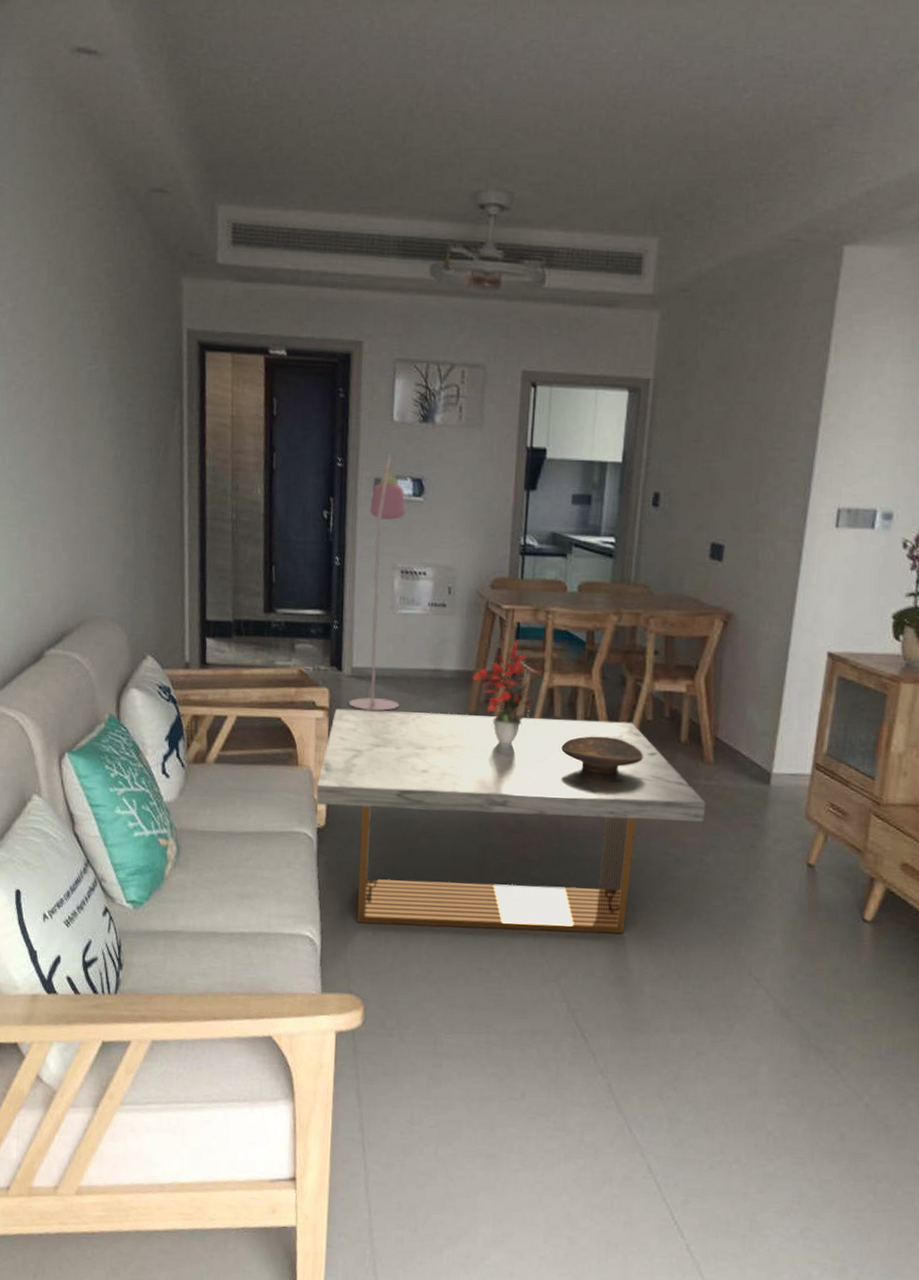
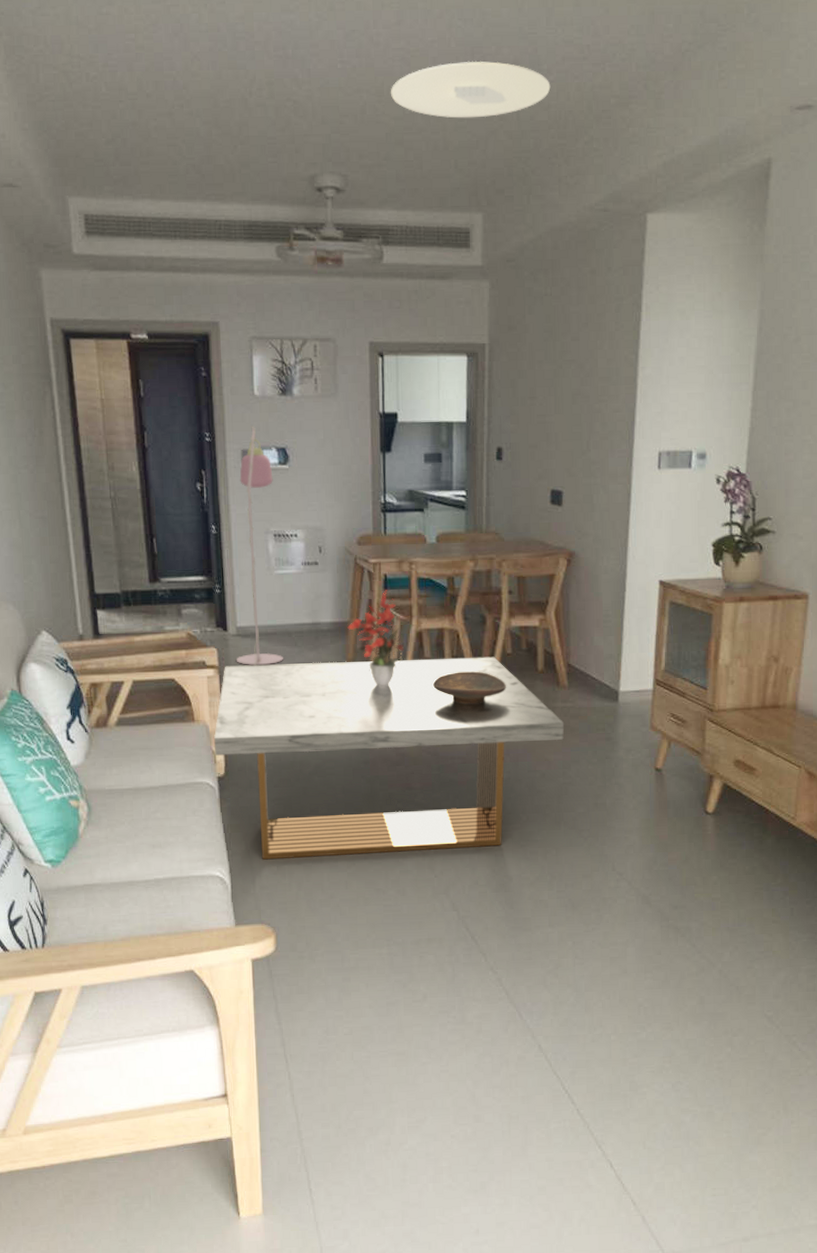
ceiling light: none [568,75,745,136] -> present [391,61,551,118]

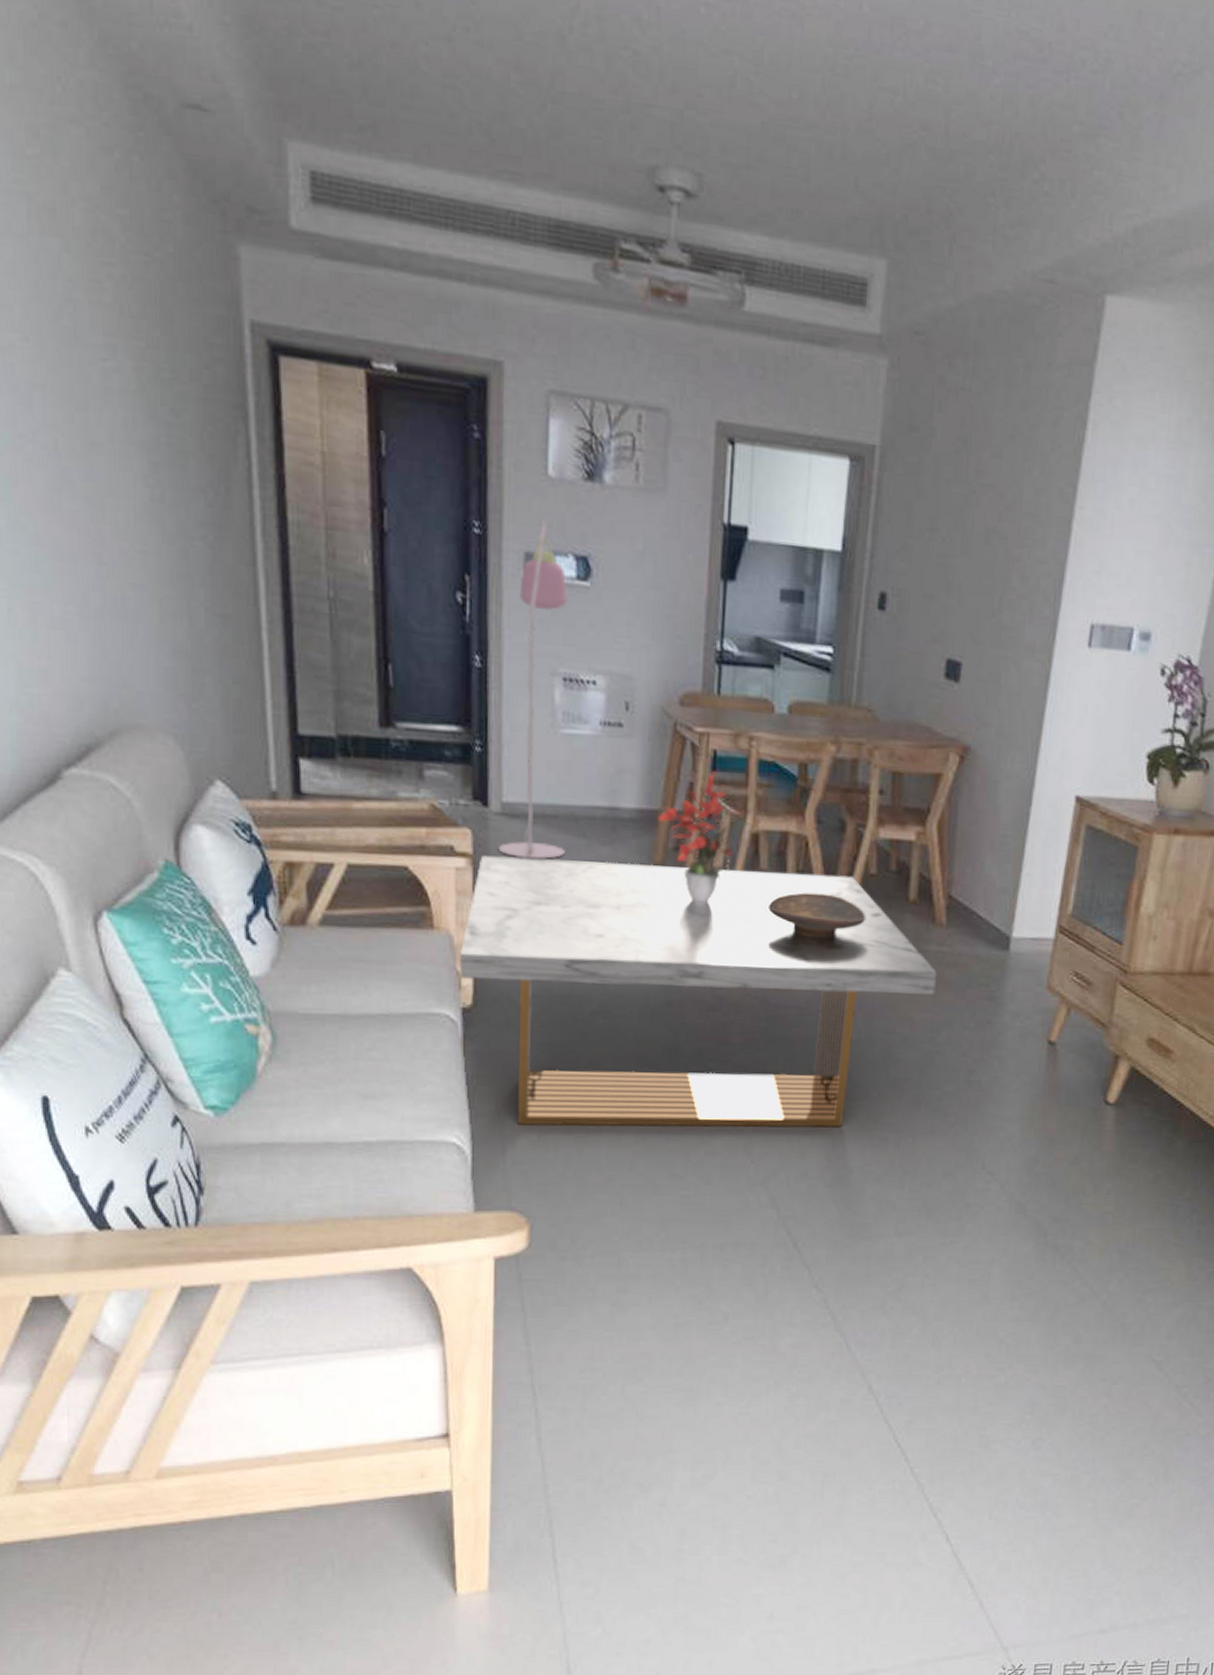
ceiling light: present [391,61,551,118] -> none [773,33,995,123]

